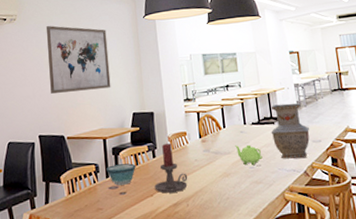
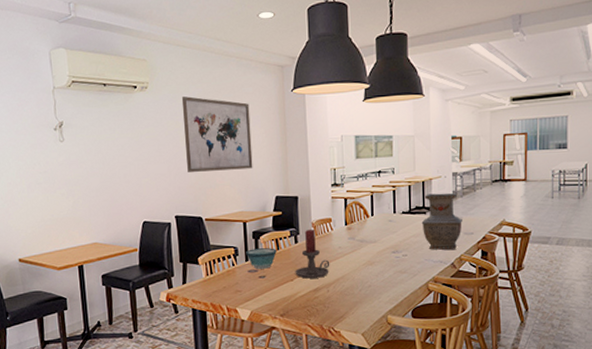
teapot: present [235,144,263,165] -> none [382,234,410,254]

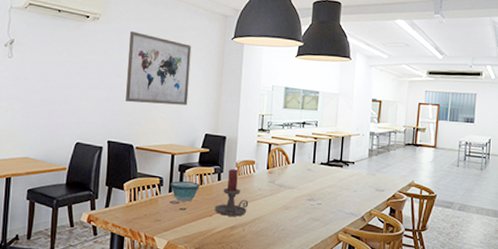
vase: present [421,193,462,251] -> none [337,149,375,205]

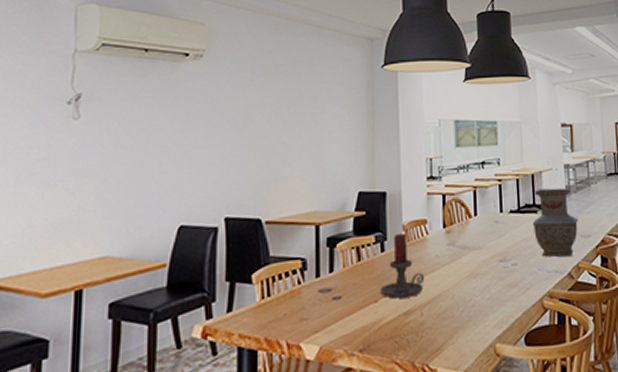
wall art: present [126,31,192,106] -> none [246,68,332,161]
bowl: present [170,181,200,202] -> none [317,258,357,288]
vase: none [337,149,375,205] -> present [532,188,578,257]

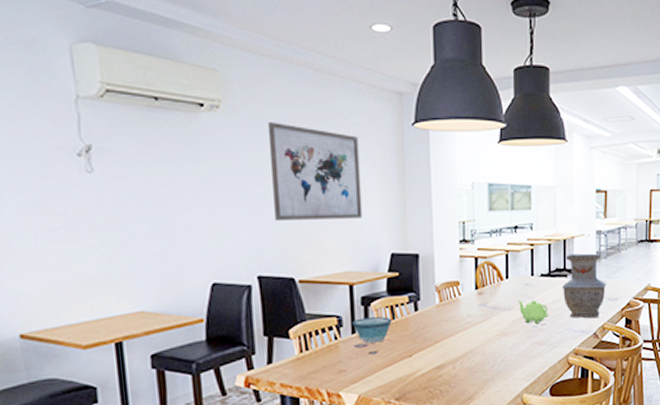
wall art: none [246,68,332,161] -> present [267,122,363,220]
bowl: none [317,258,357,288] -> present [353,317,392,343]
candle holder: present [380,234,425,299] -> none [414,294,457,354]
teapot: none [487,237,520,264] -> present [518,299,549,324]

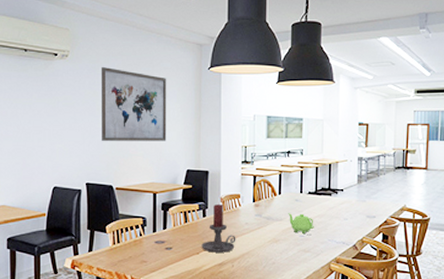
bowl: present [353,317,392,343] -> none [154,220,184,241]
candle holder: none [414,294,457,354] -> present [201,205,236,253]
vase: present [562,253,606,319] -> none [326,176,366,232]

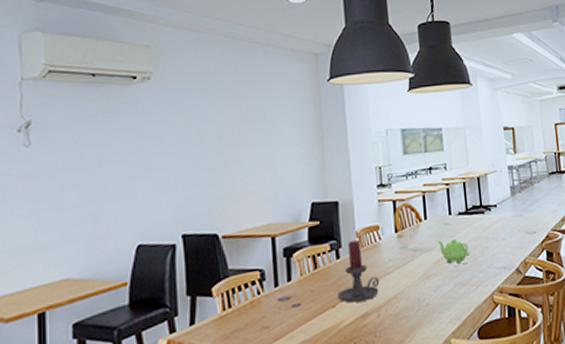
wall art: present [101,67,167,141] -> none [194,88,284,179]

